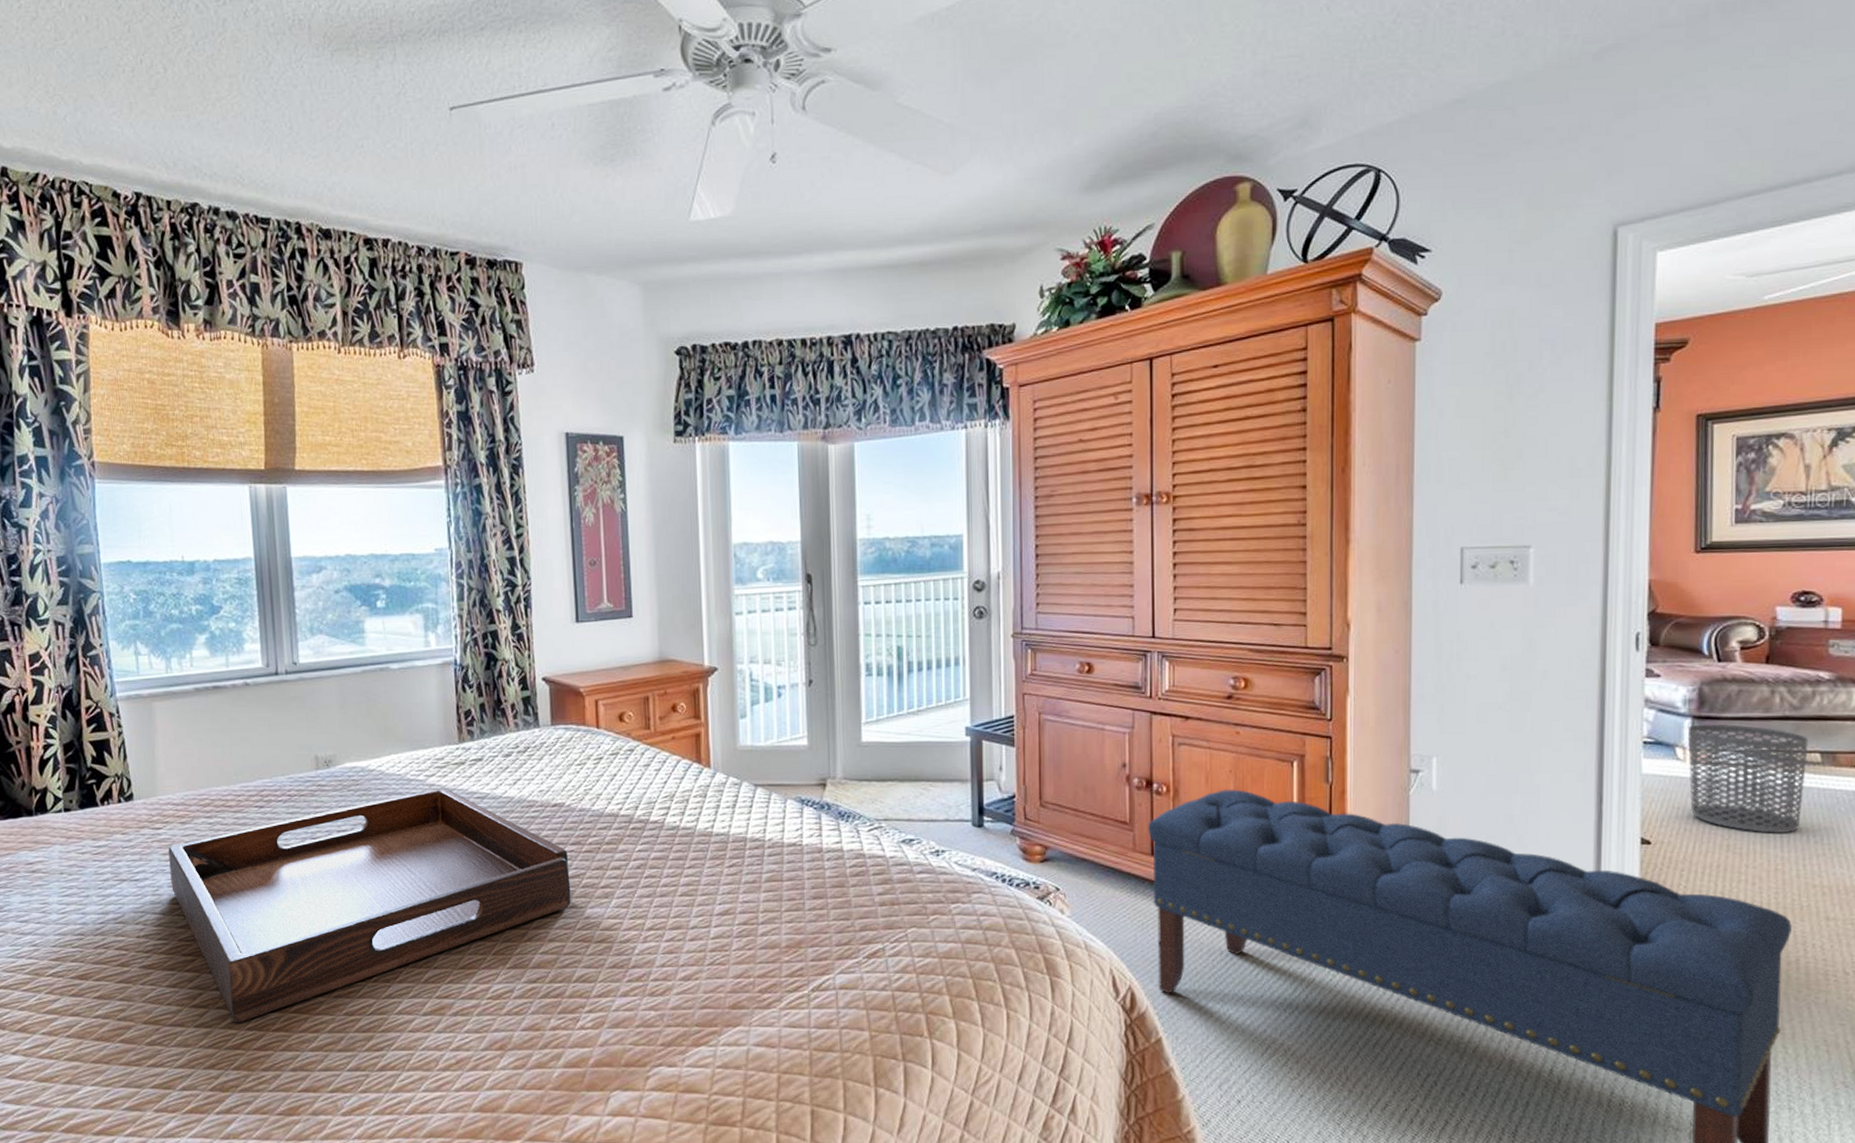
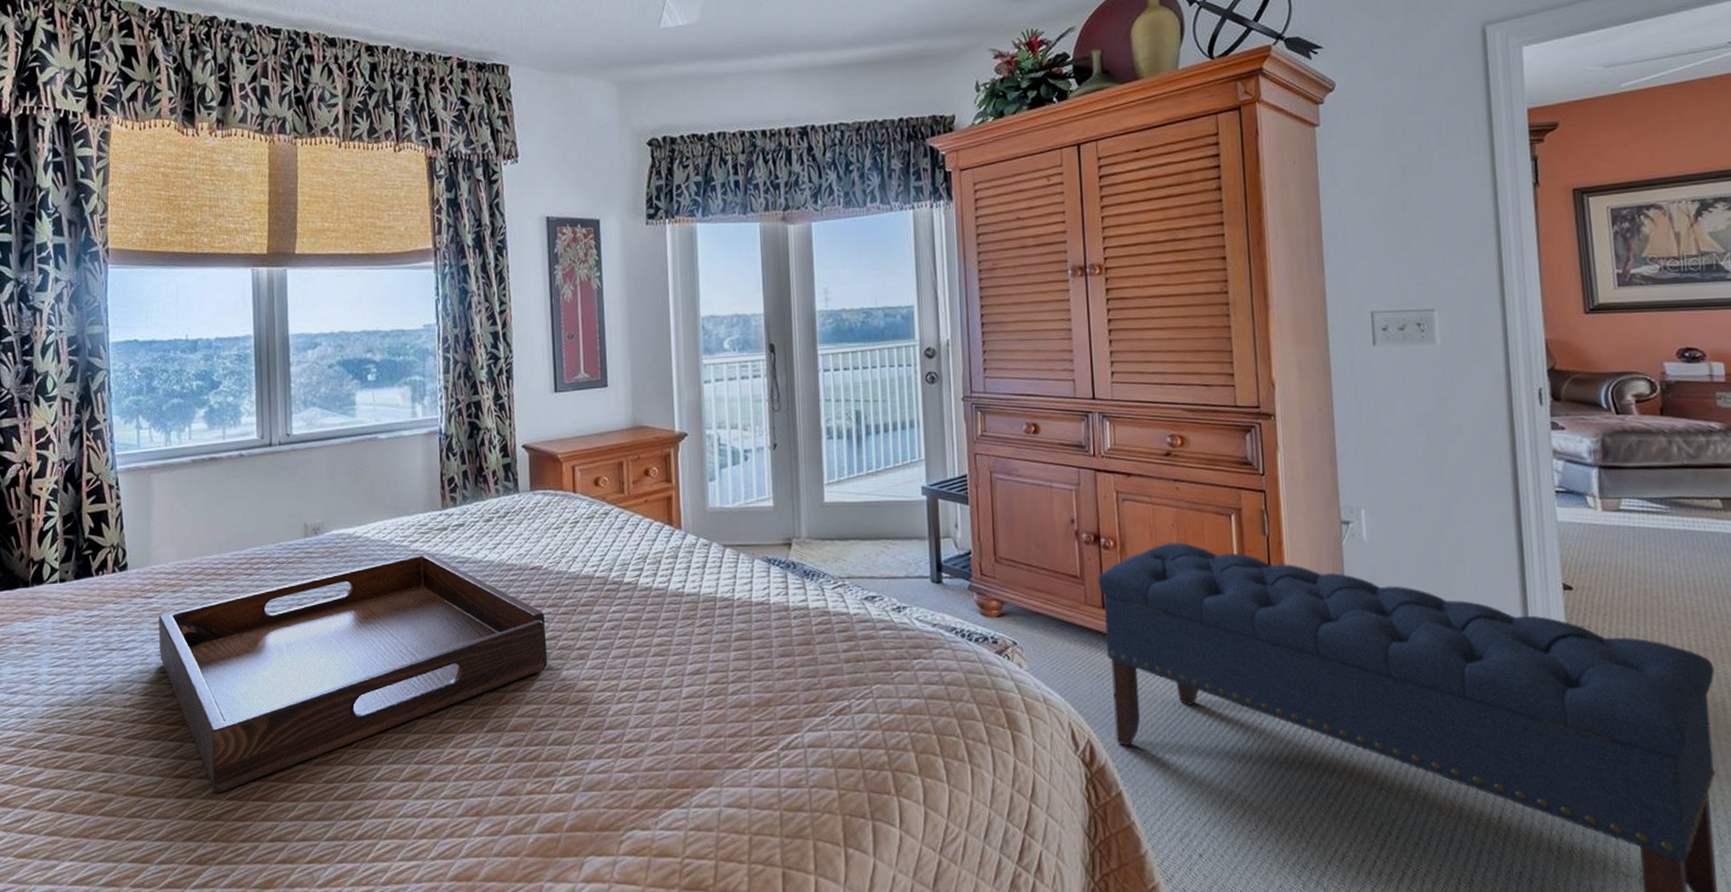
waste bin: present [1687,724,1809,833] -> none [1596,473,1710,577]

